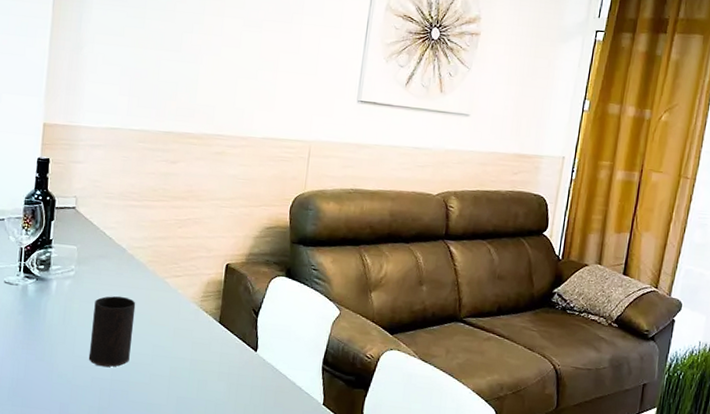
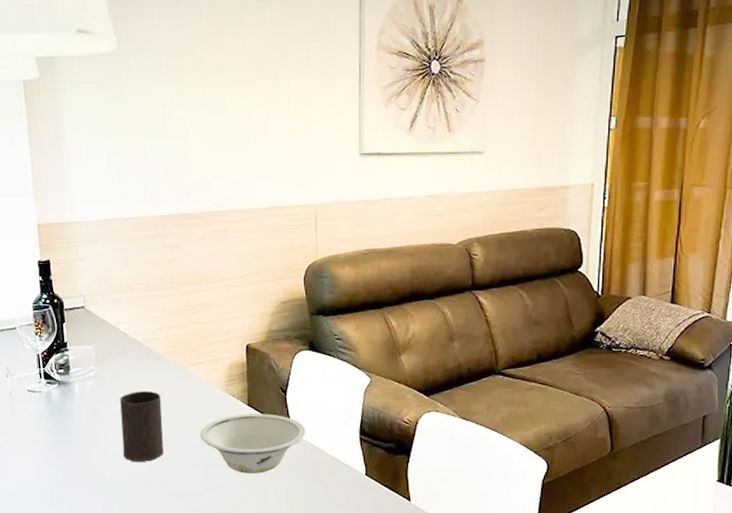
bowl: none [168,330,272,392] -> present [200,414,306,473]

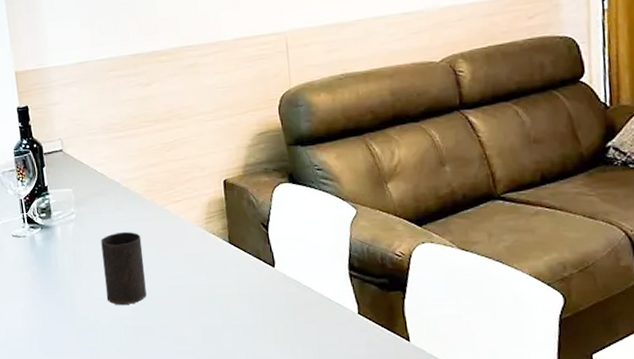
bowl: present [200,414,306,473] -> none [182,251,291,315]

